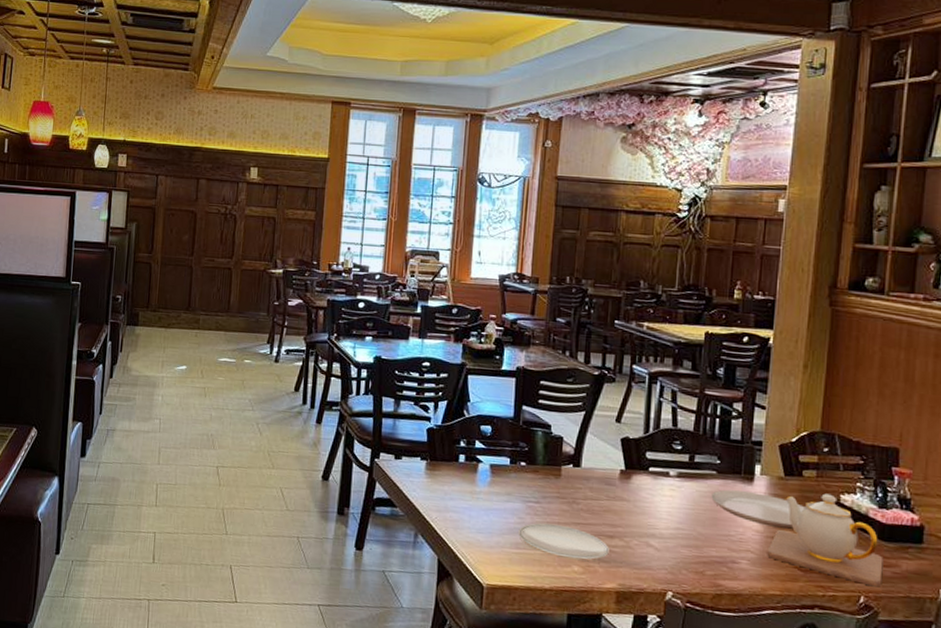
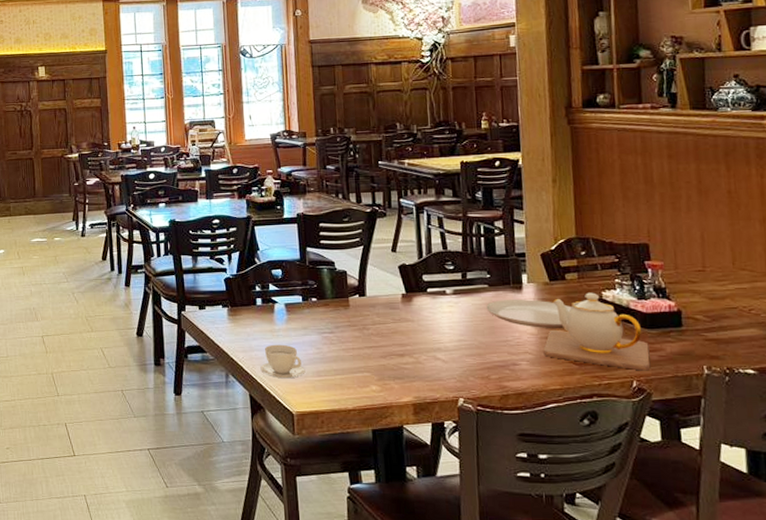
teacup: none [454,507,503,547] -> present [260,344,306,379]
plate: present [518,523,609,561] -> none [318,350,402,380]

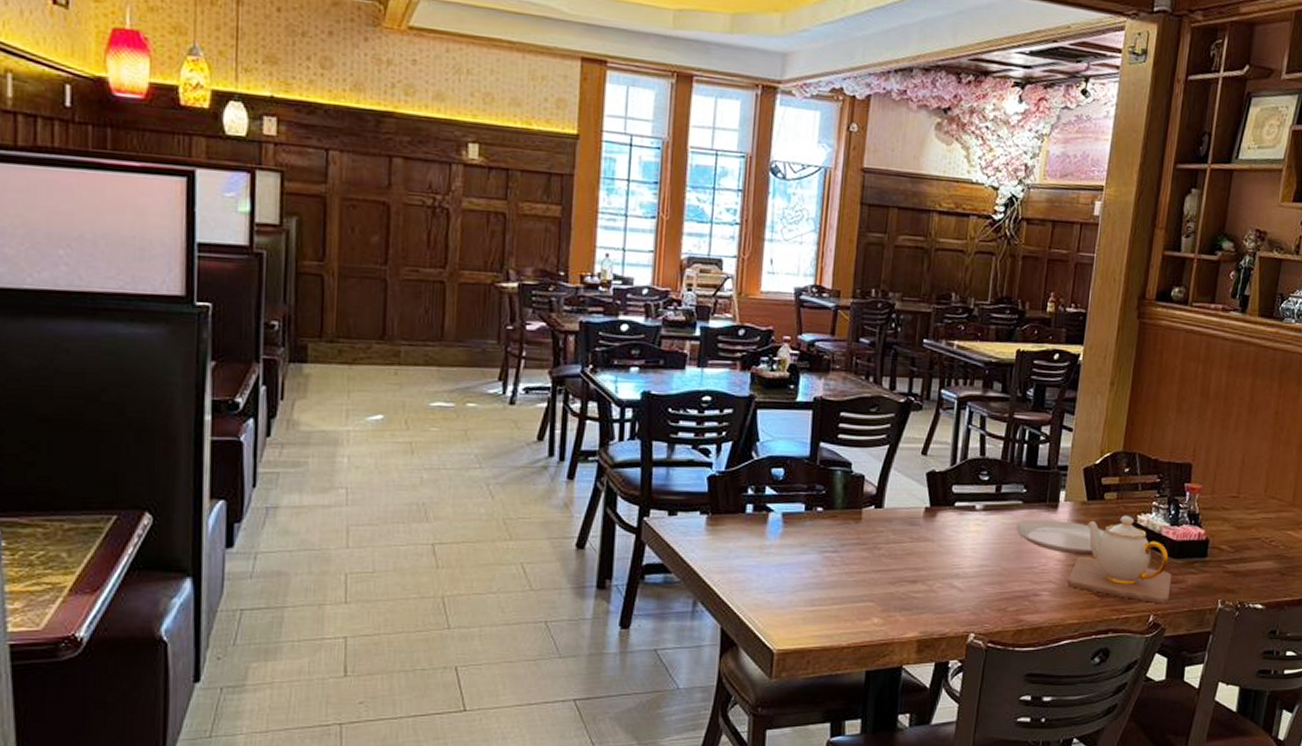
teacup: present [260,344,306,379] -> none [739,564,796,608]

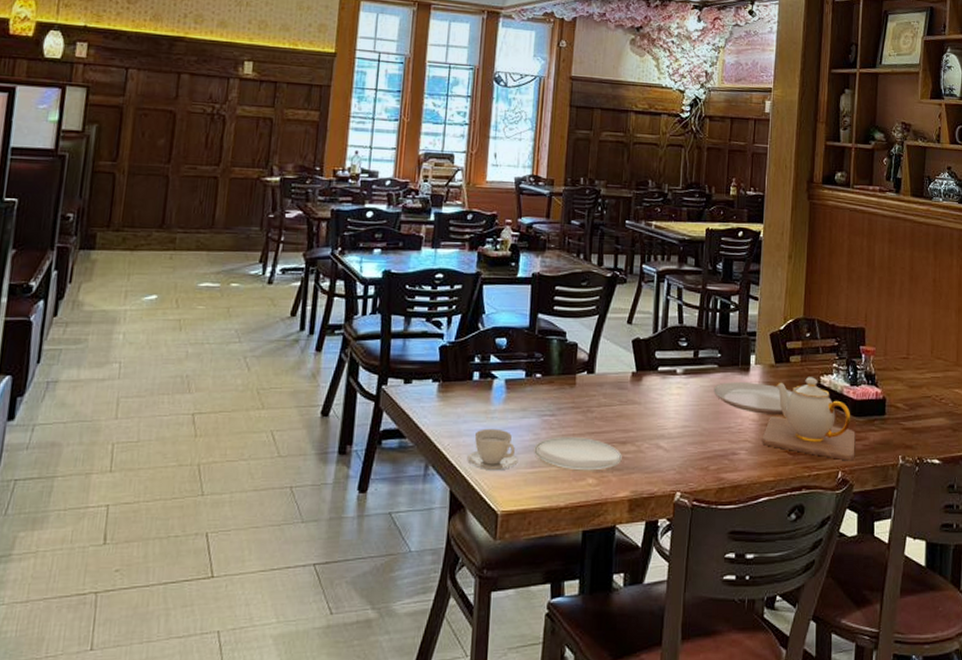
teacup: none [739,564,796,608] -> present [467,428,518,471]
plate: none [814,574,912,612] -> present [534,436,622,472]

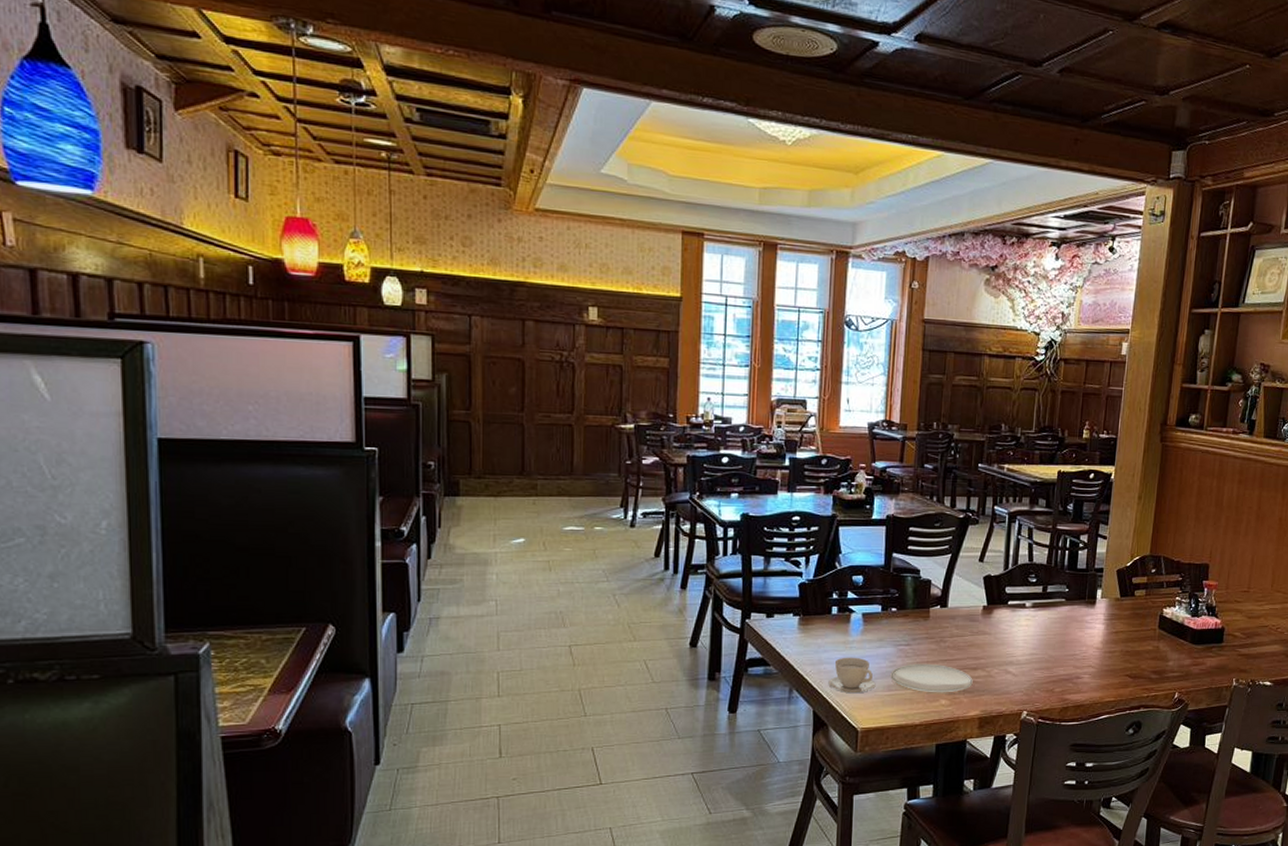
plate: present [713,382,794,414] -> none [1060,614,1137,643]
teapot: present [762,377,856,461] -> none [1105,609,1194,683]

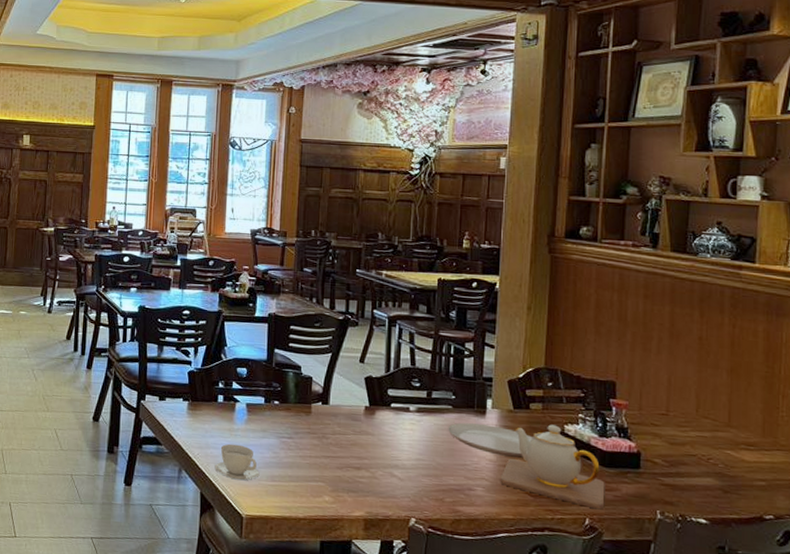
plate: present [890,663,973,694] -> none [274,457,357,492]
plate: none [1060,614,1137,643] -> present [448,422,535,458]
teapot: none [1105,609,1194,683] -> present [500,424,605,510]

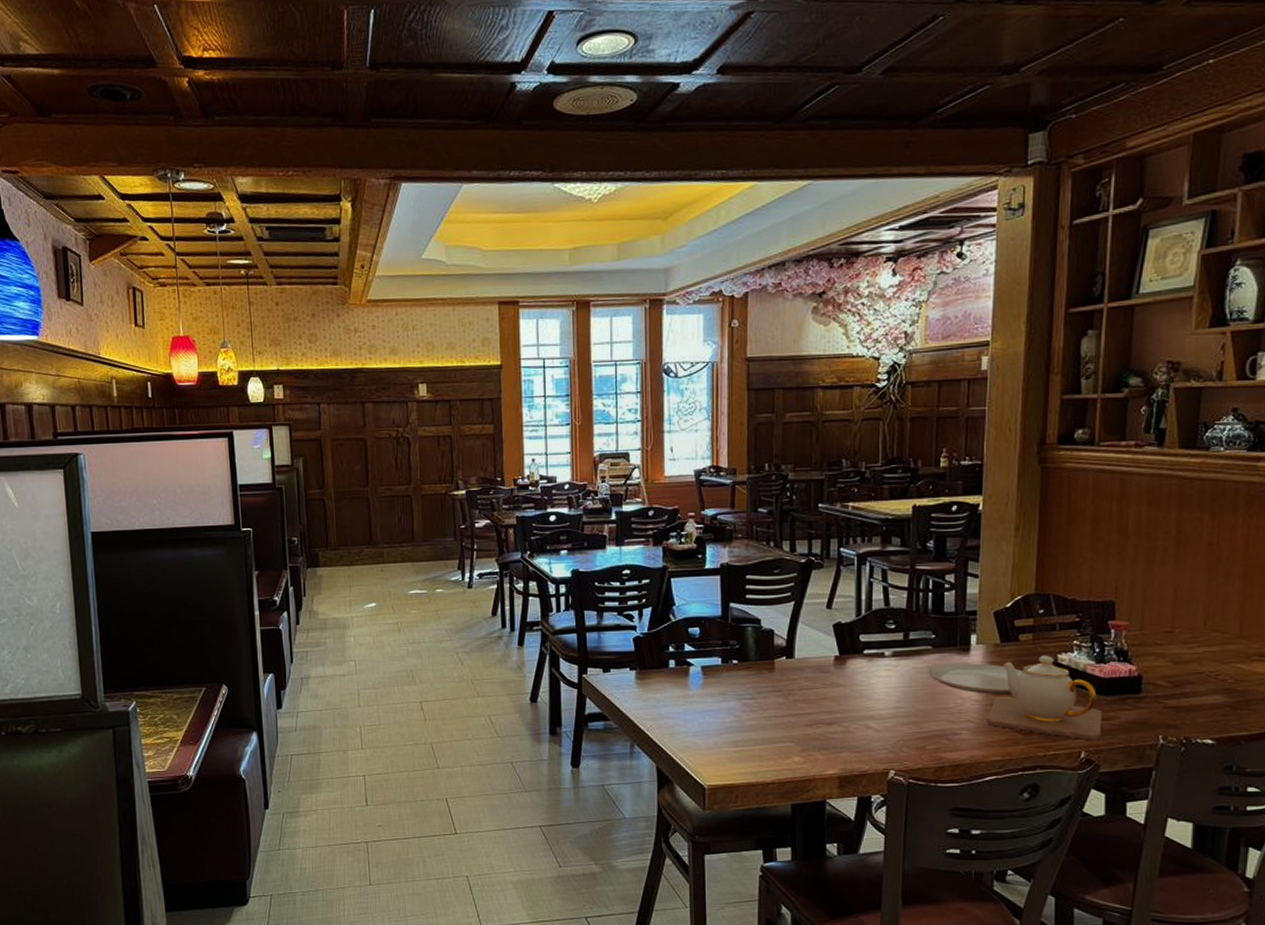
teacup: present [214,443,260,480] -> none [670,711,721,749]

